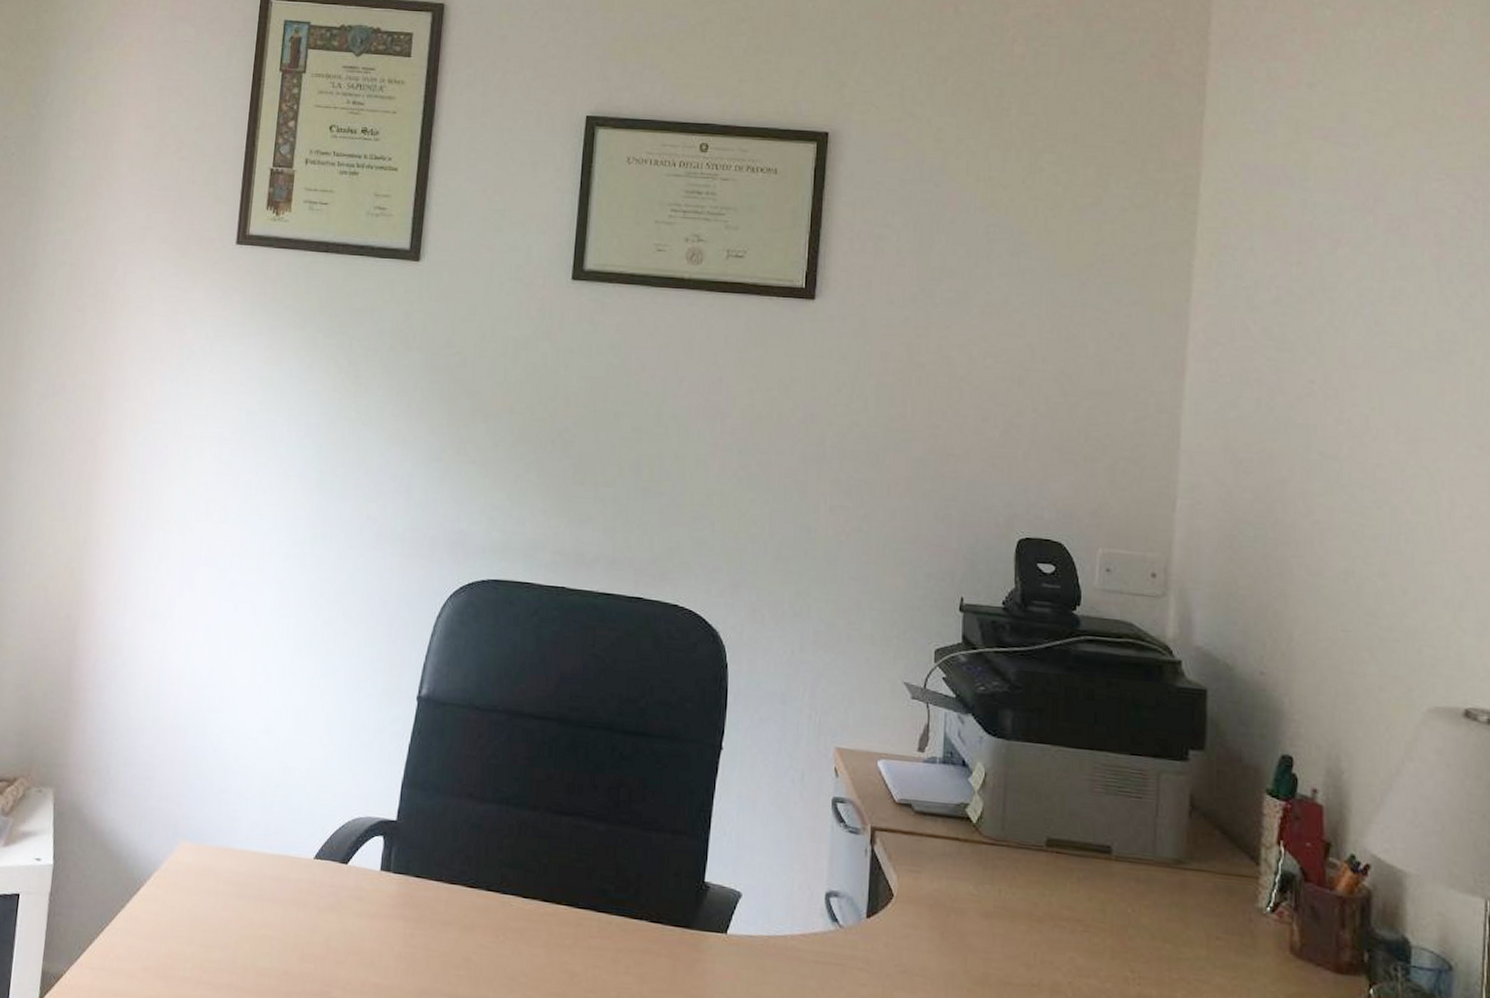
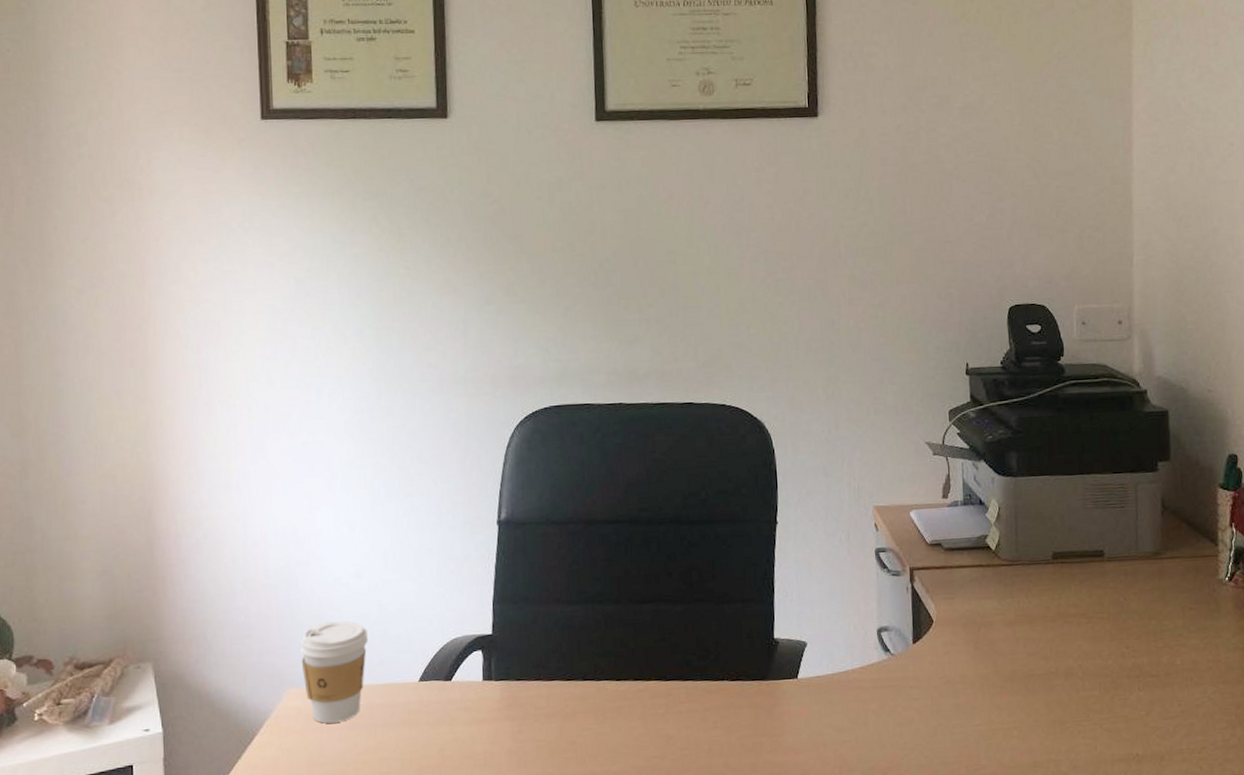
coffee cup: none [198,776,269,888] -> present [300,621,368,724]

